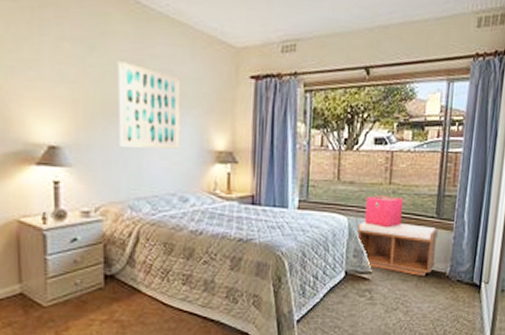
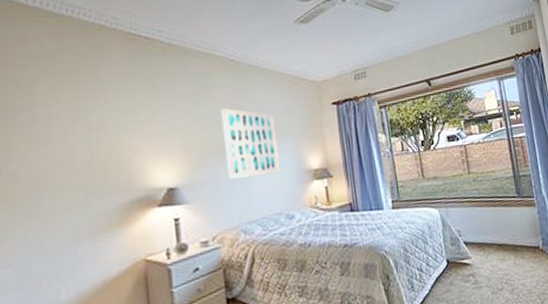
bench: present [357,222,438,277] -> none [449,205,527,254]
storage bin: present [364,195,403,228] -> none [451,184,488,214]

